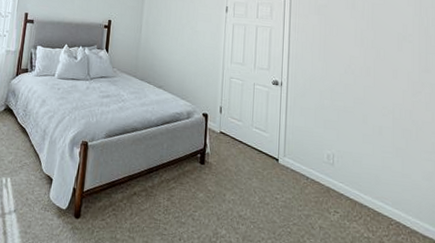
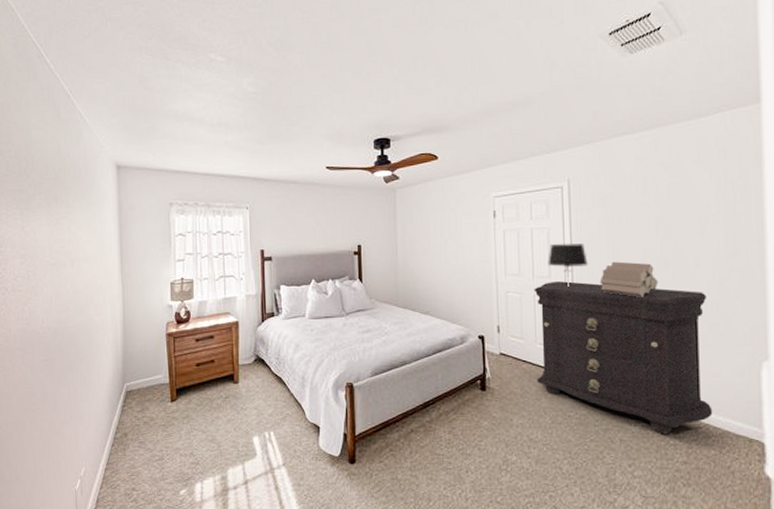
dresser: none [250,73,403,227] -> present [534,281,713,434]
table lamp: none [268,41,302,80] -> present [548,243,588,287]
log pile: none [311,63,361,99] -> present [599,261,659,298]

